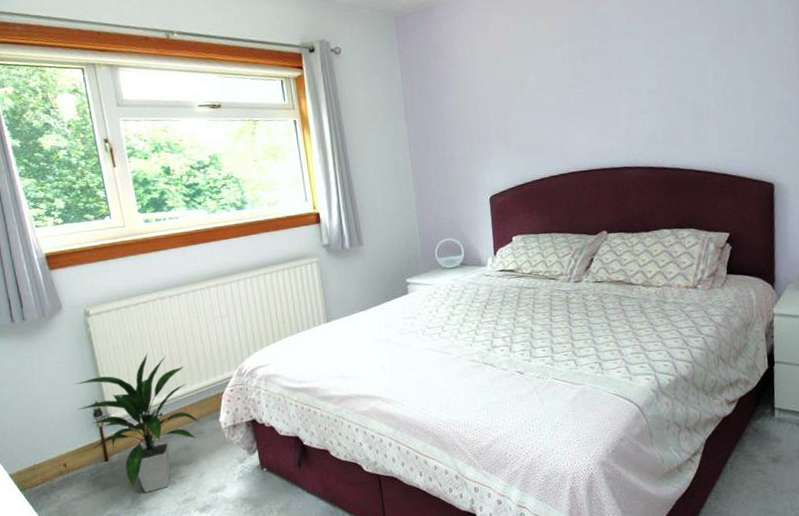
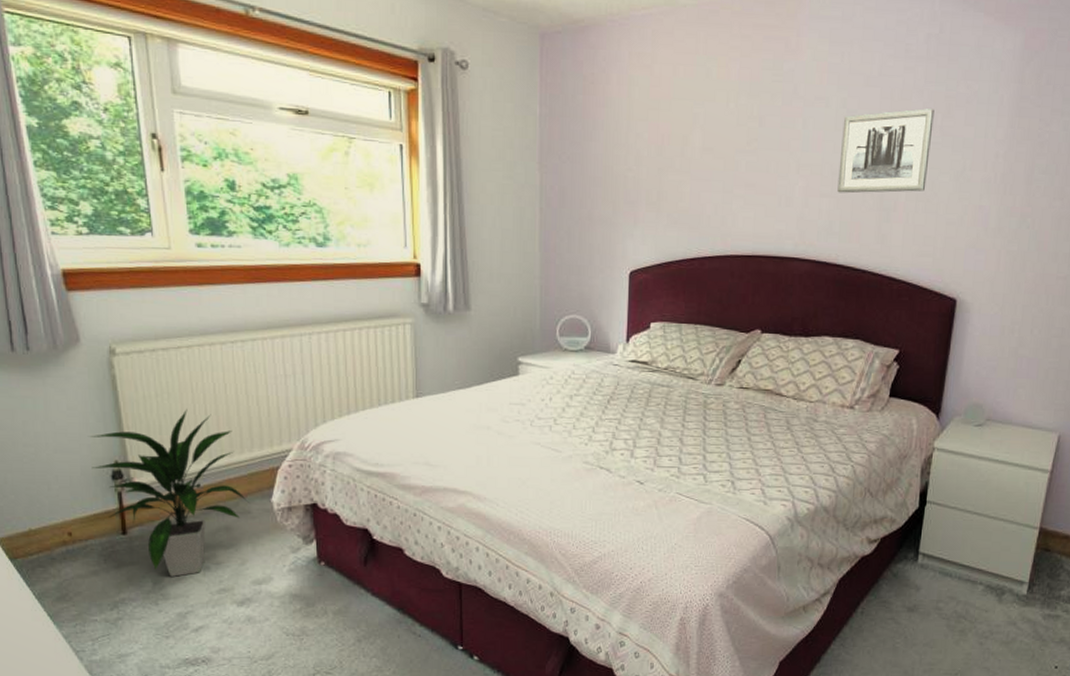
wall art: none [652,28,732,108] -> present [837,109,934,193]

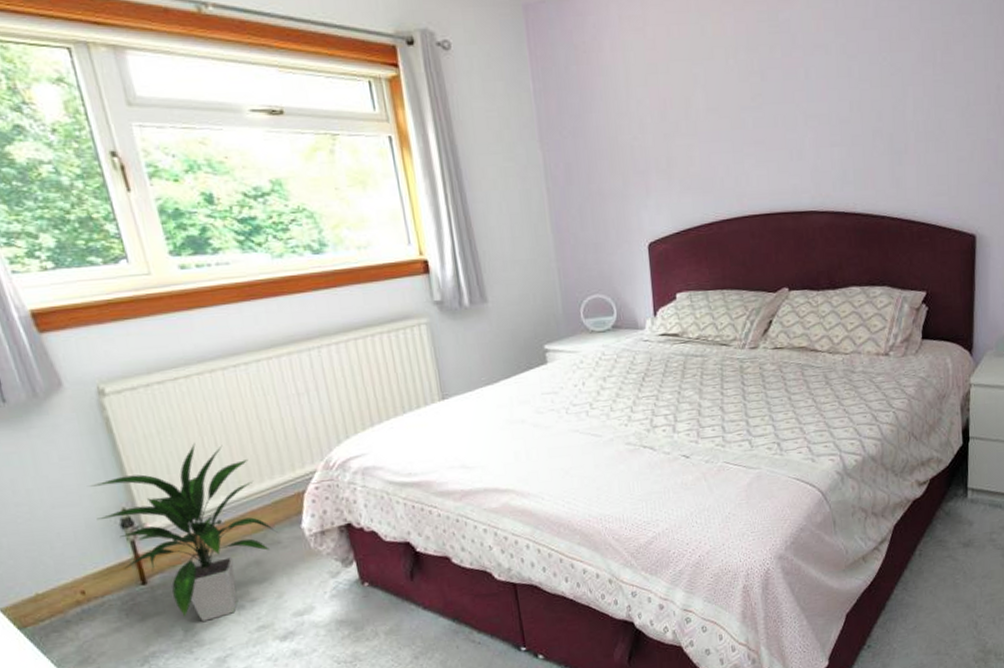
wall art: present [837,109,934,193] -> none [845,47,934,141]

